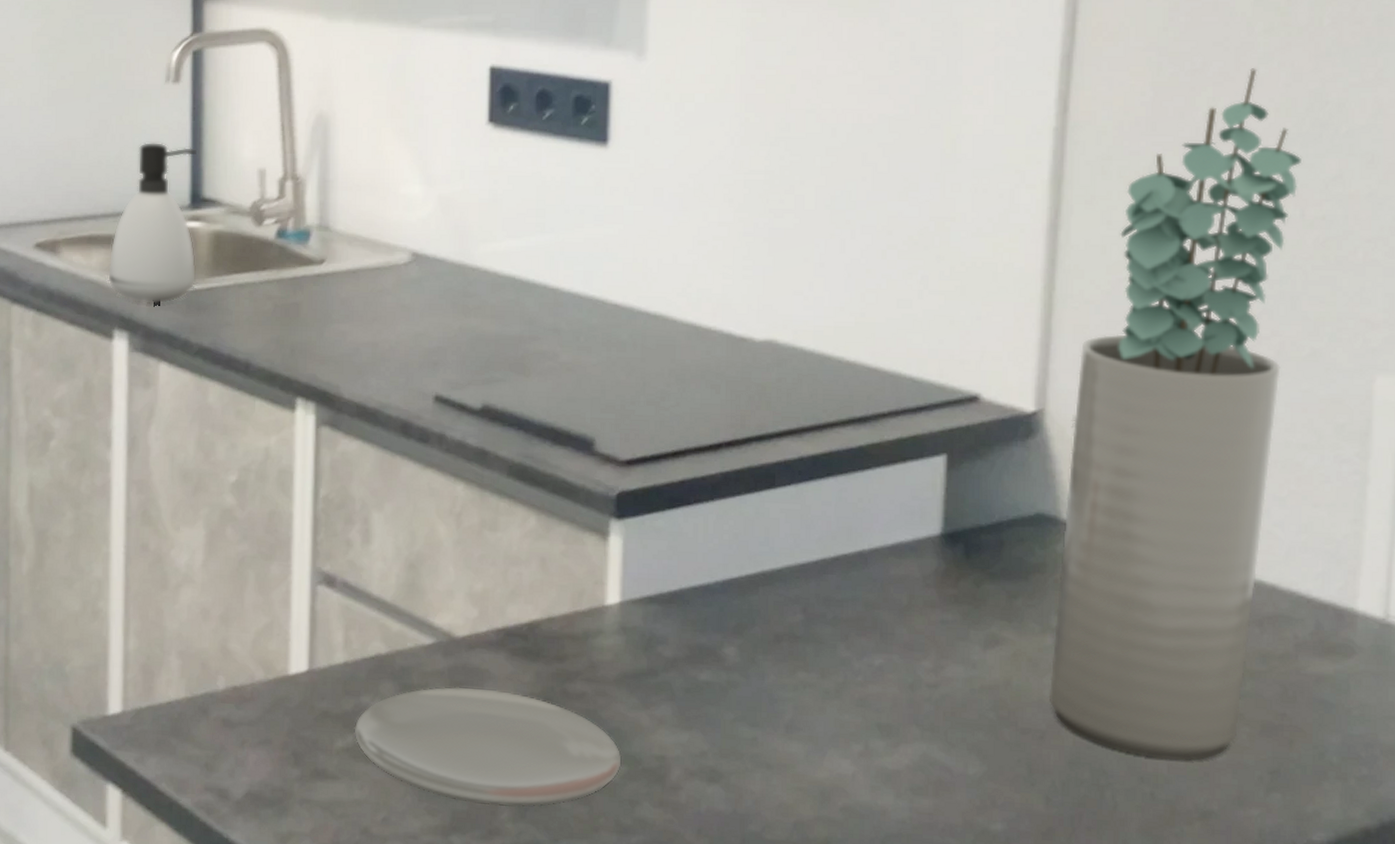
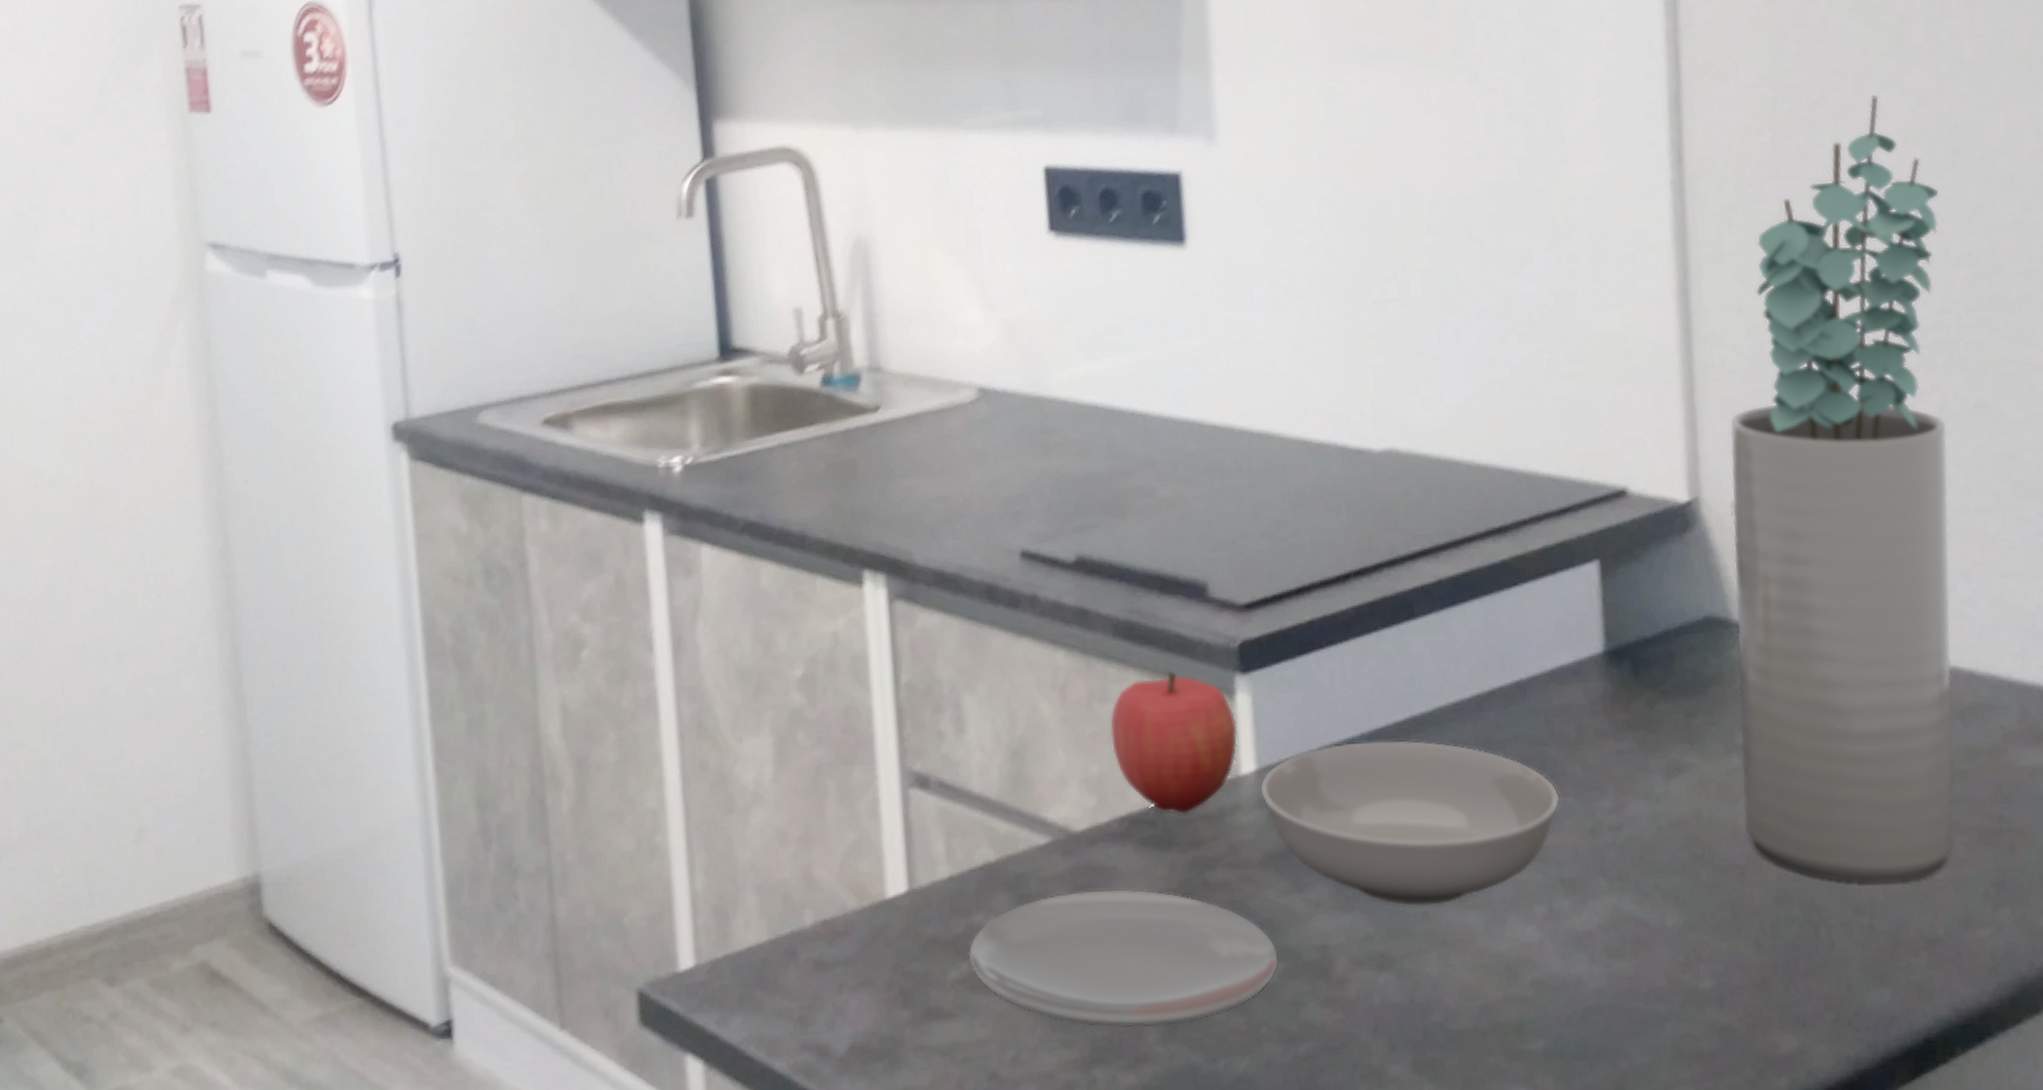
soap dispenser: present [108,142,197,304] -> none [630,287,735,478]
fruit: none [496,509,608,632] -> present [1109,670,1238,813]
bowl: none [621,587,886,734] -> present [1259,741,1559,906]

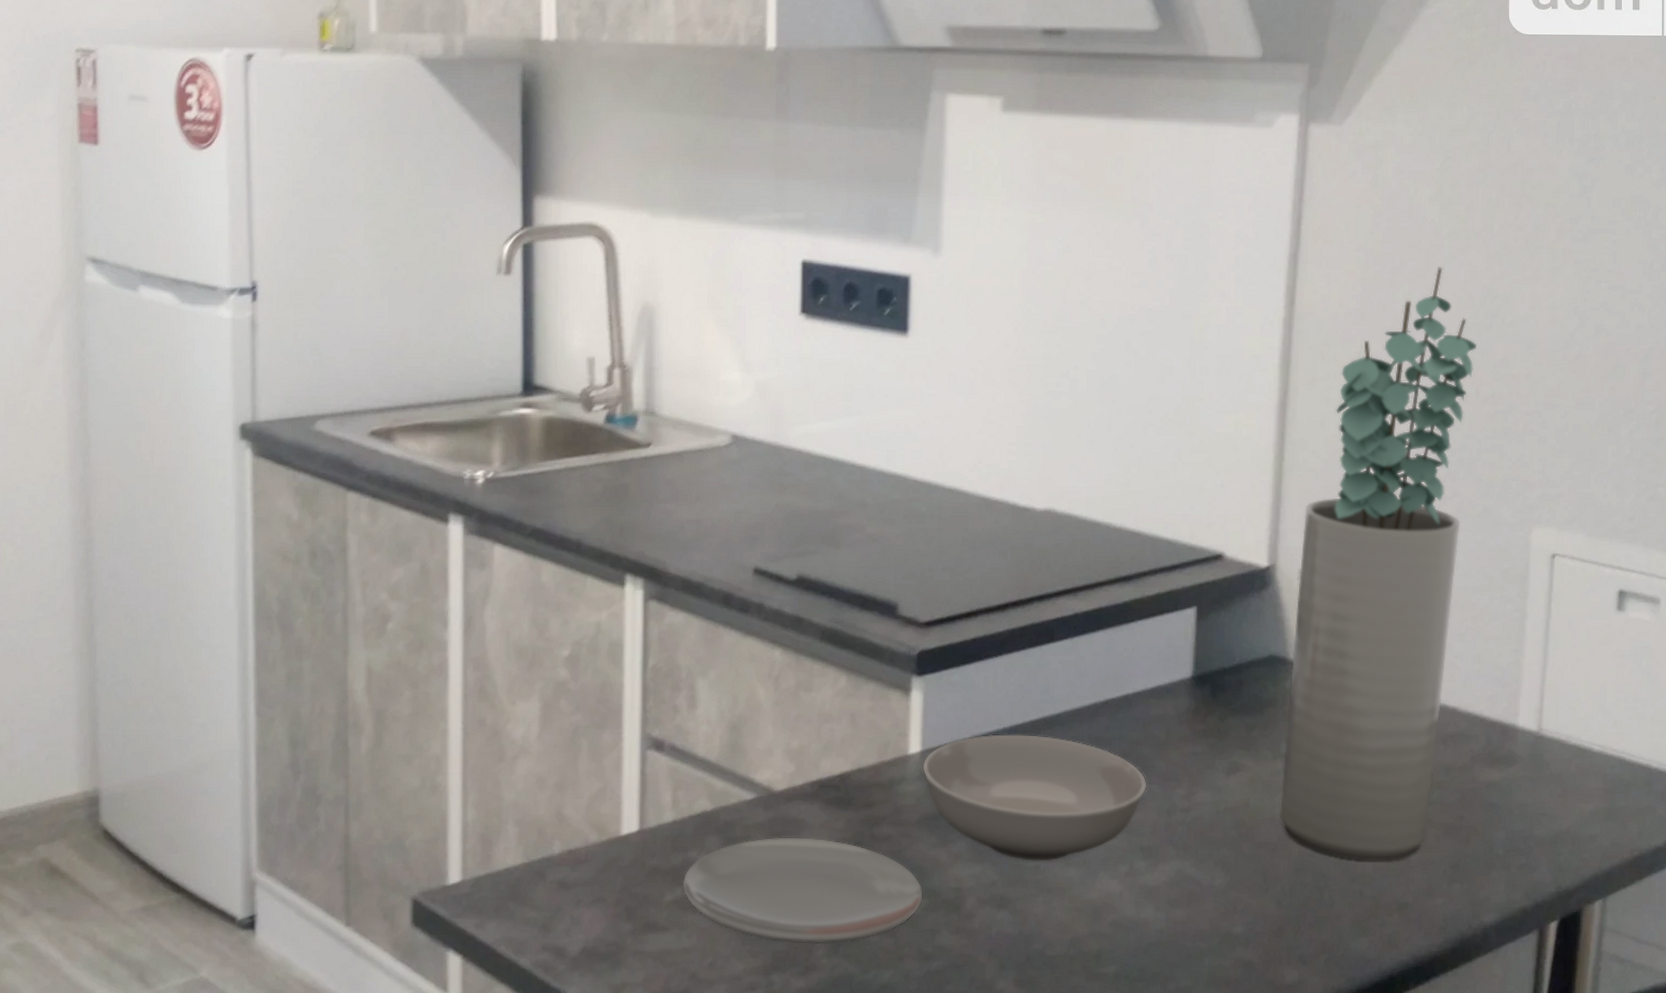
fruit: present [1109,670,1238,813] -> none [811,669,910,781]

